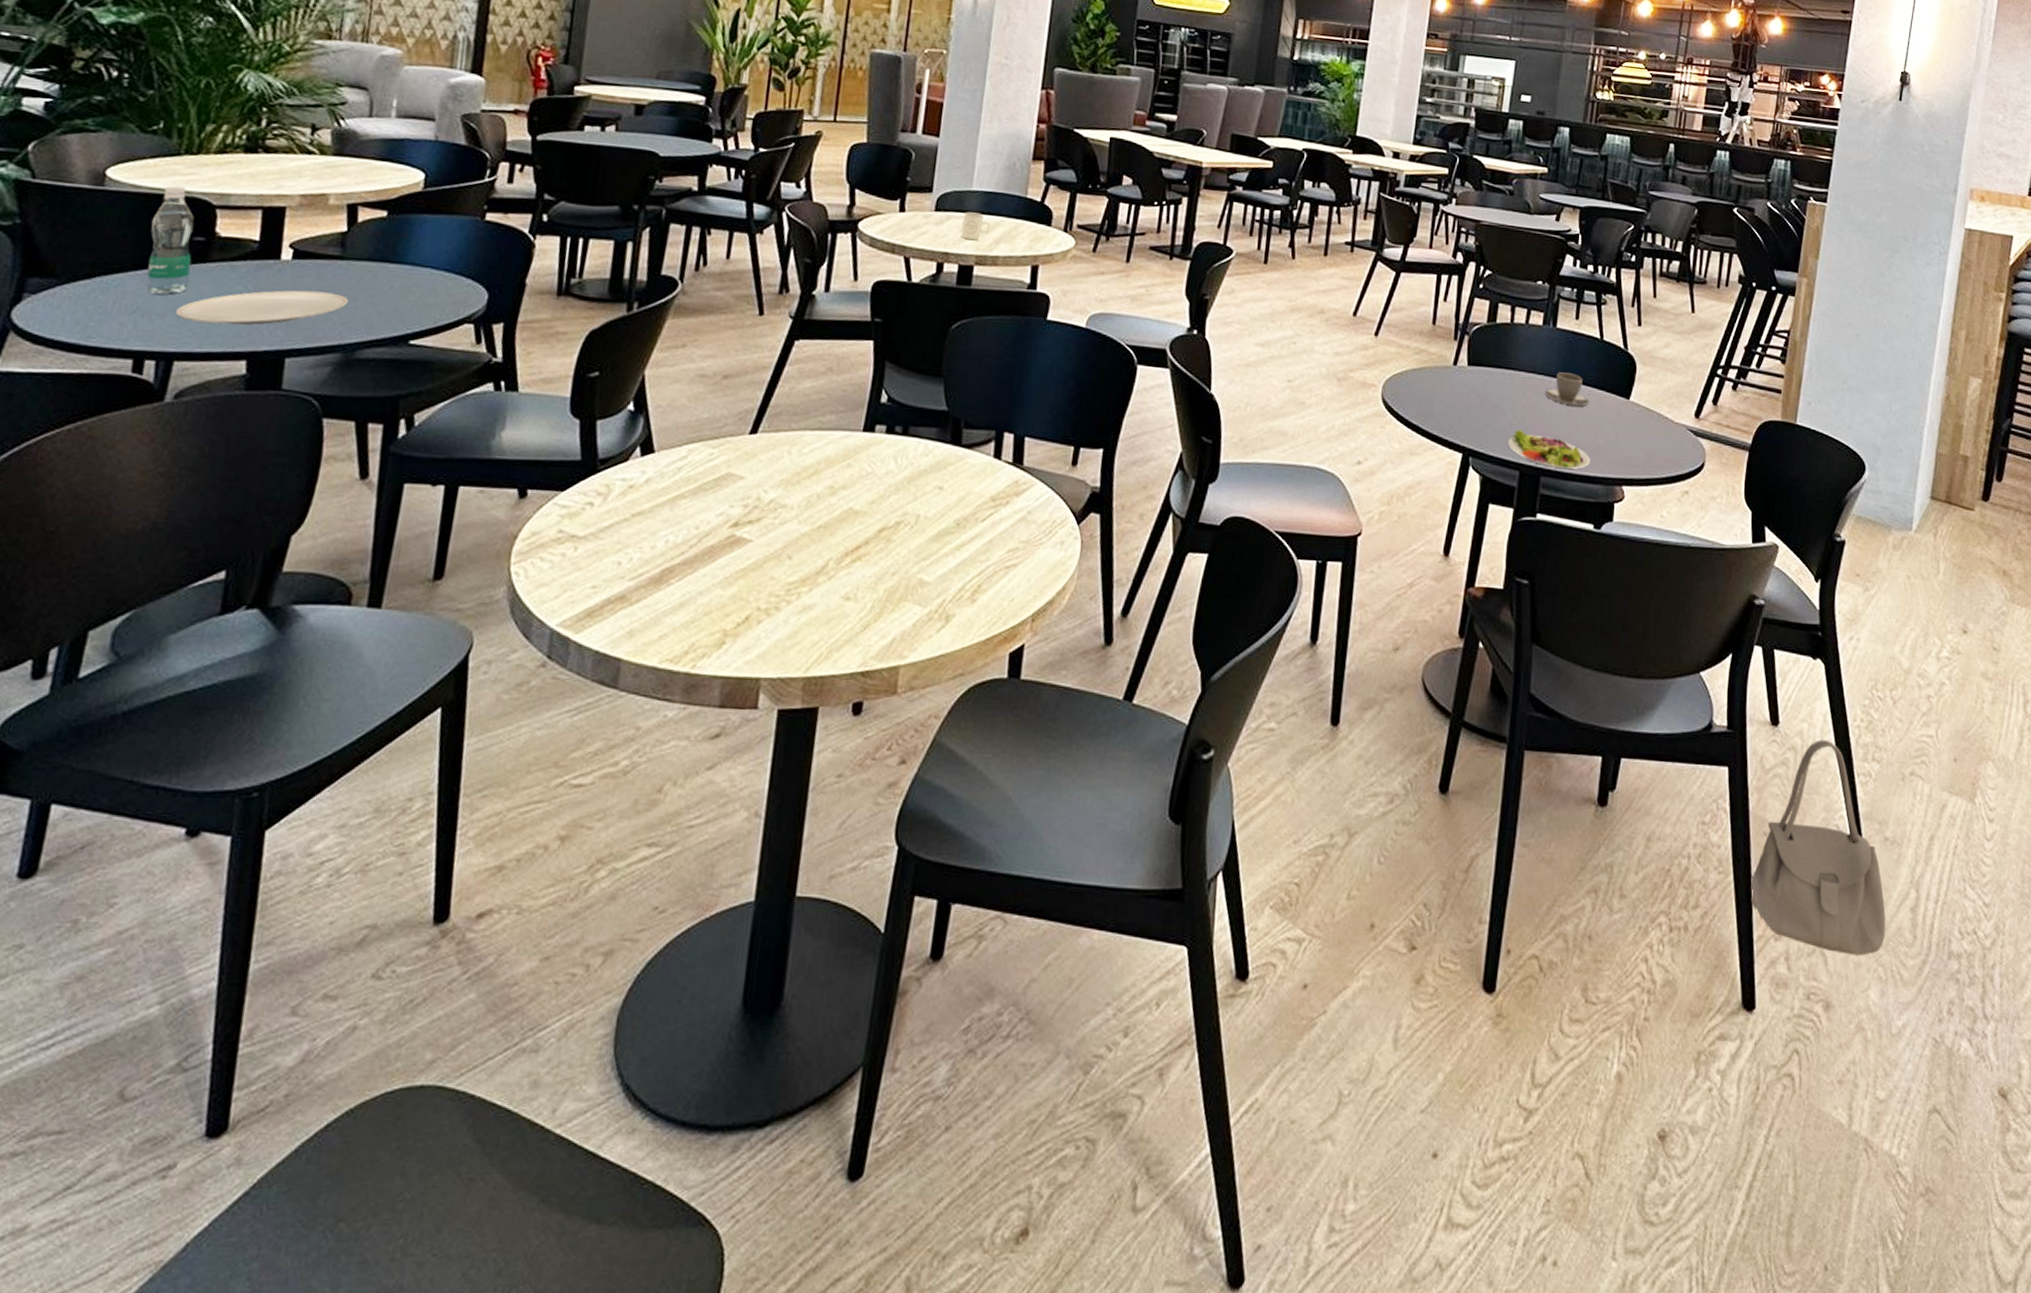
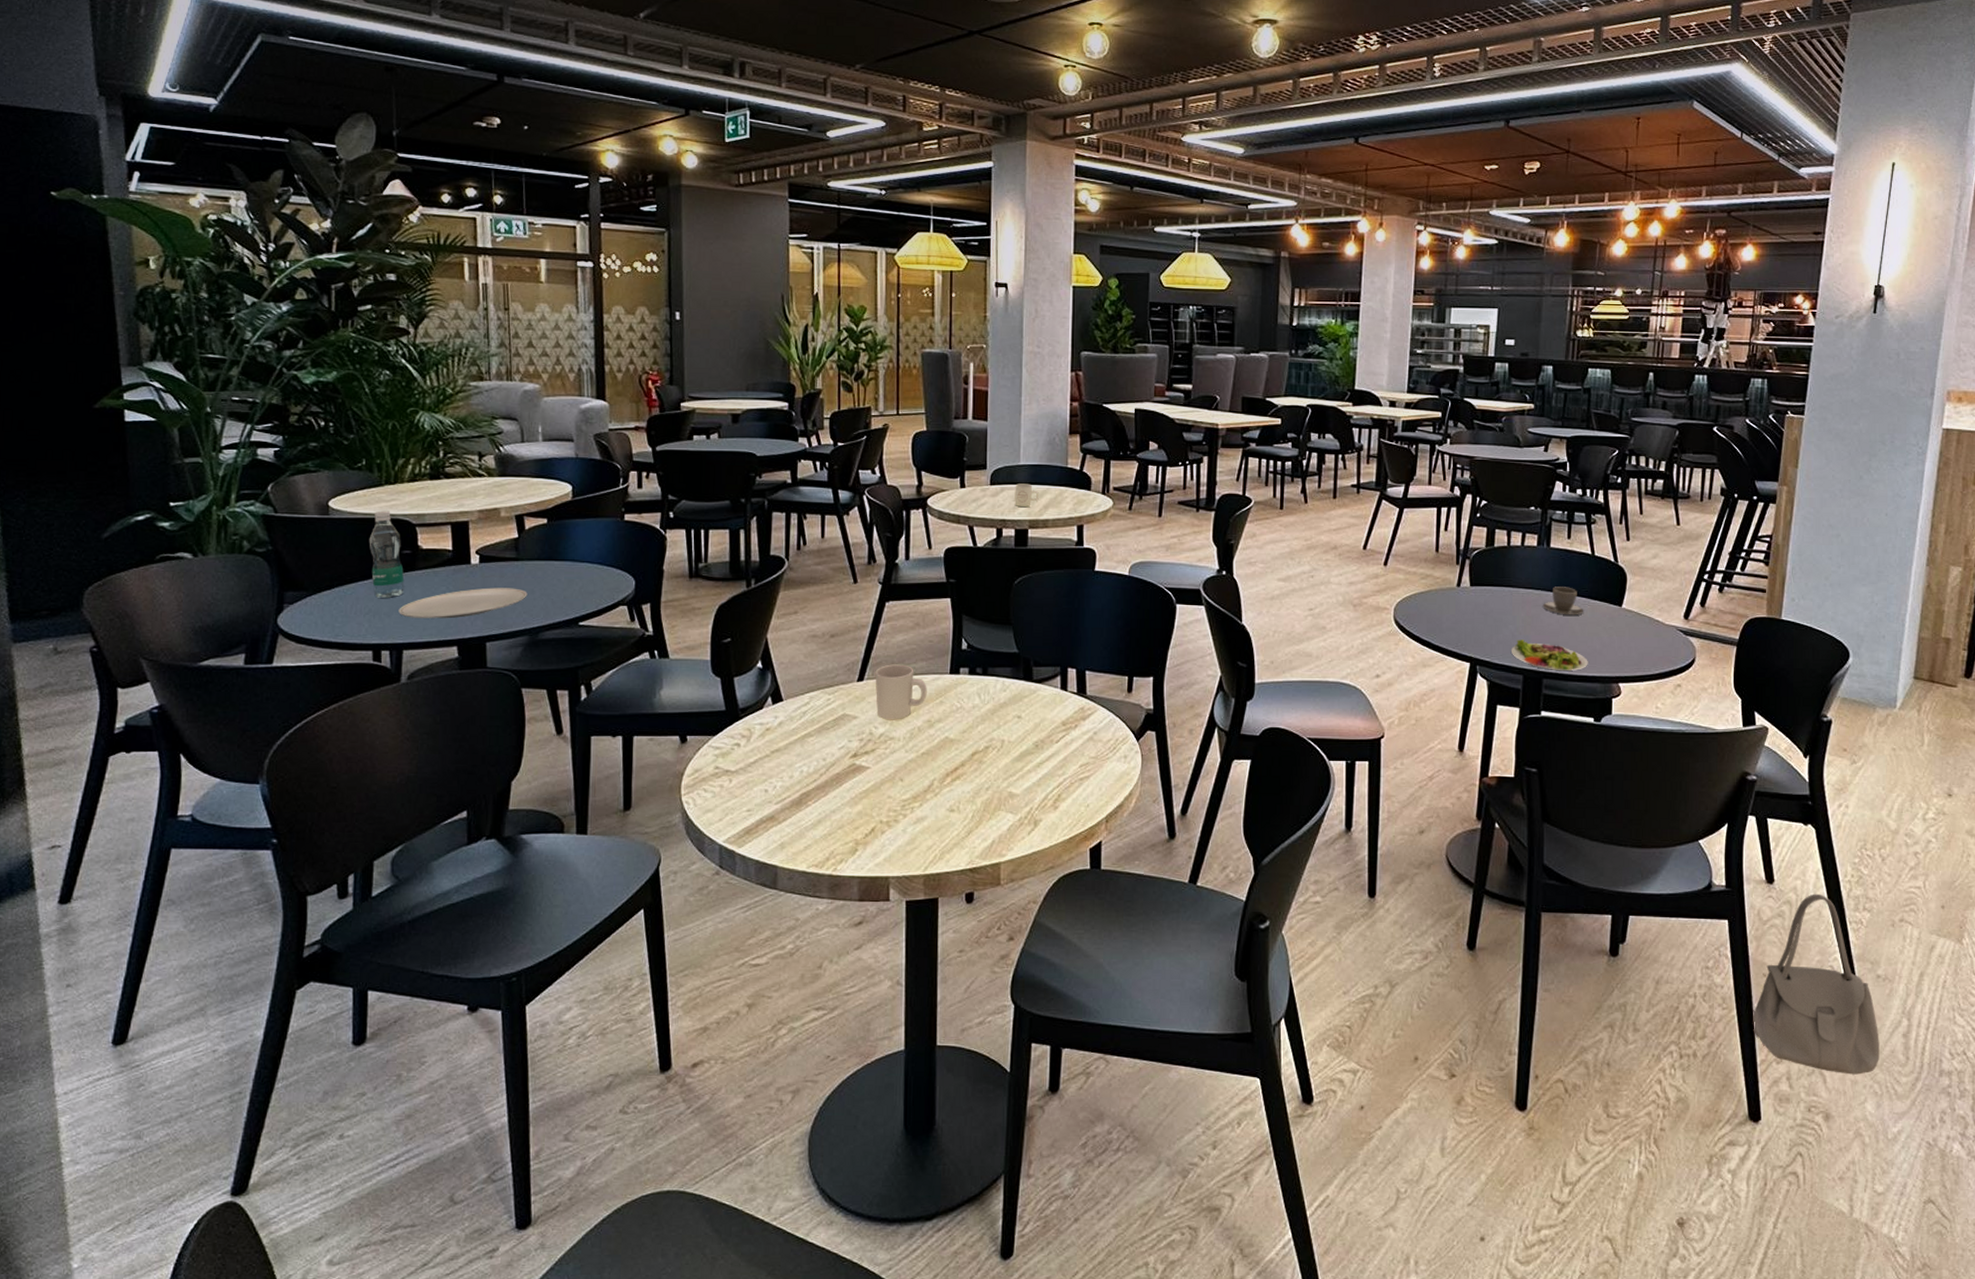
mug: none [768,415,834,484] -> present [875,664,927,720]

